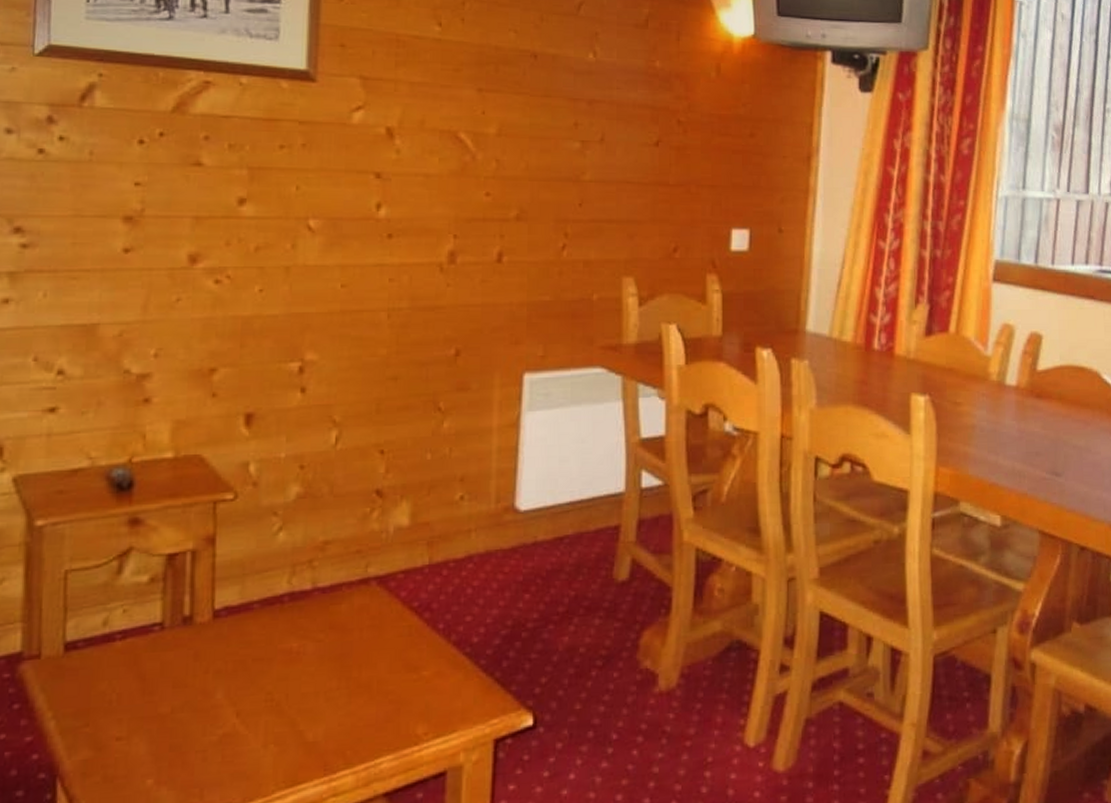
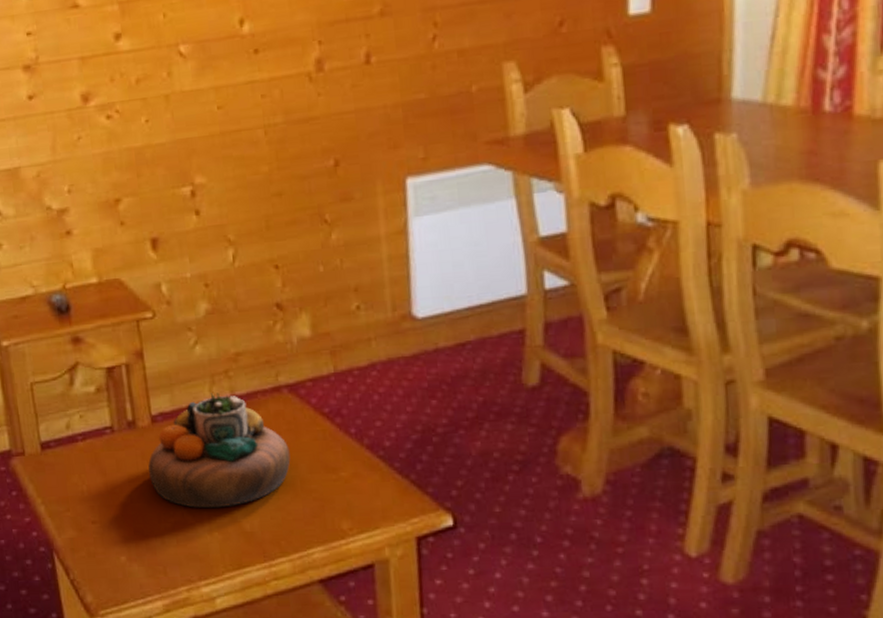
decorative bowl: none [200,584,370,717] -> present [148,393,291,509]

